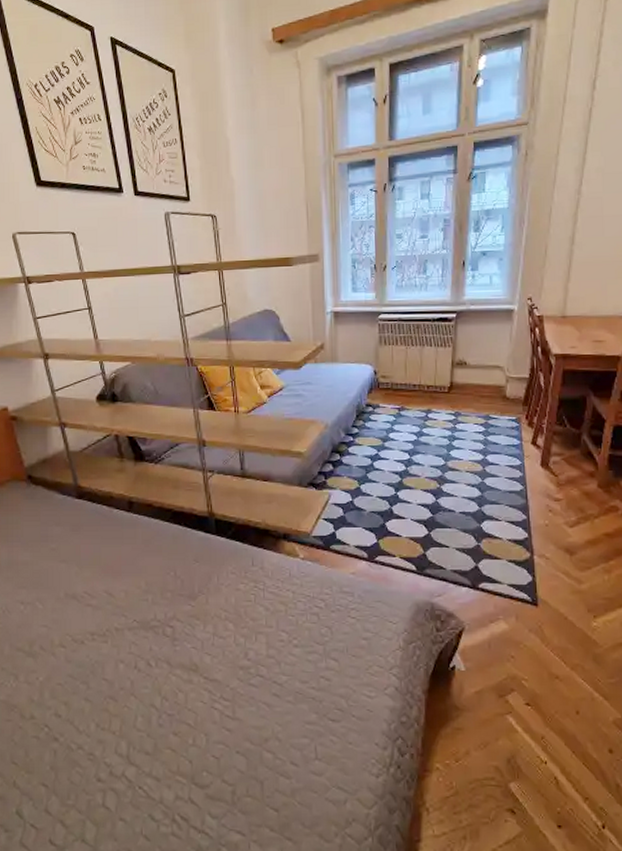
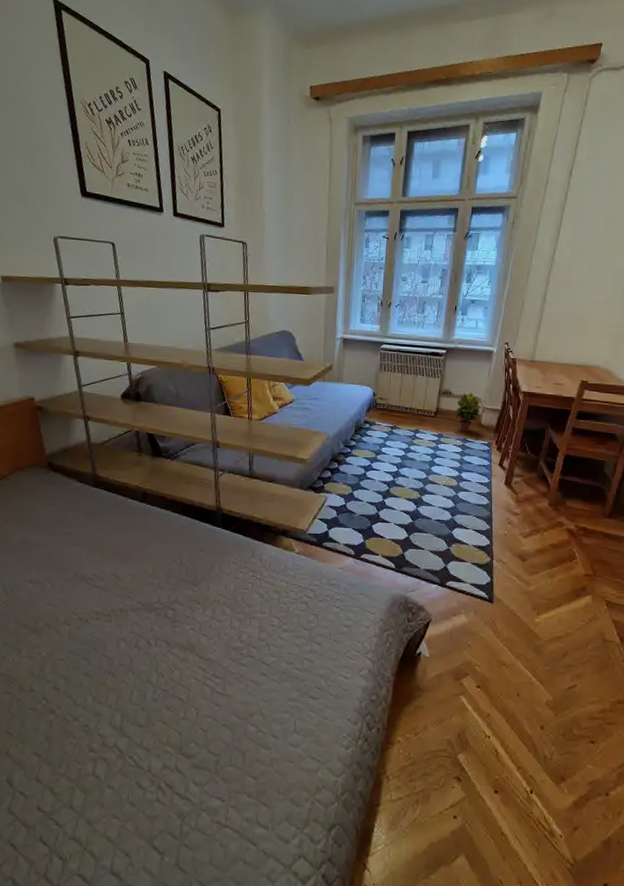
potted plant: none [473,361,505,407] -> present [455,392,481,432]

